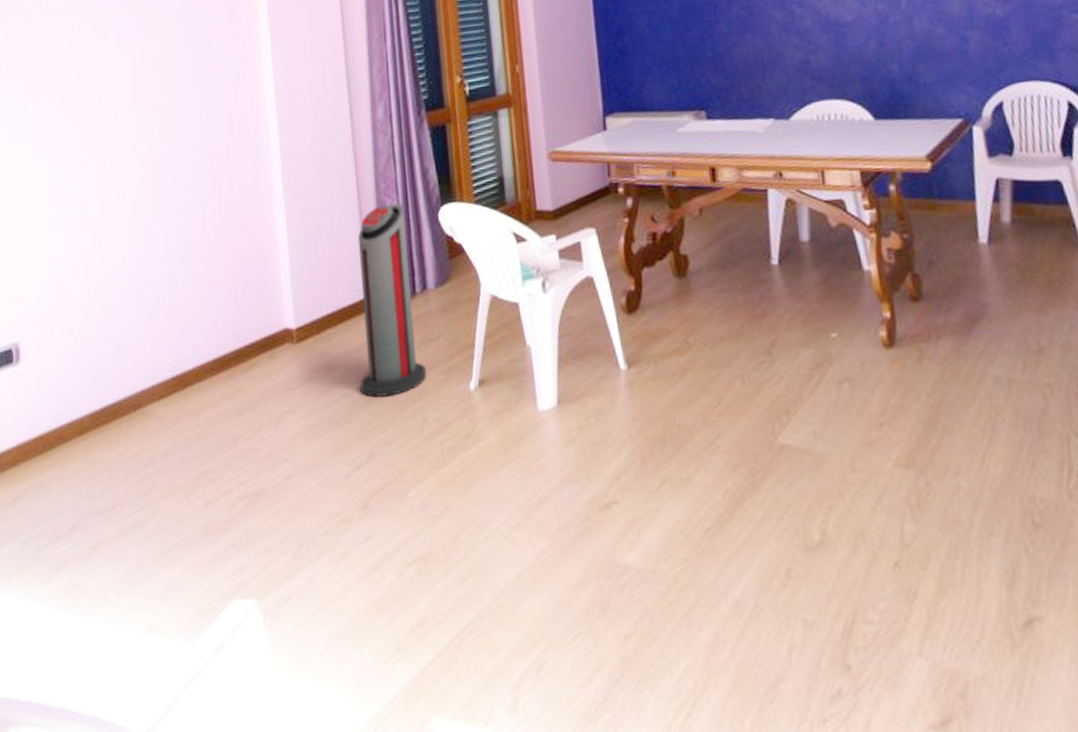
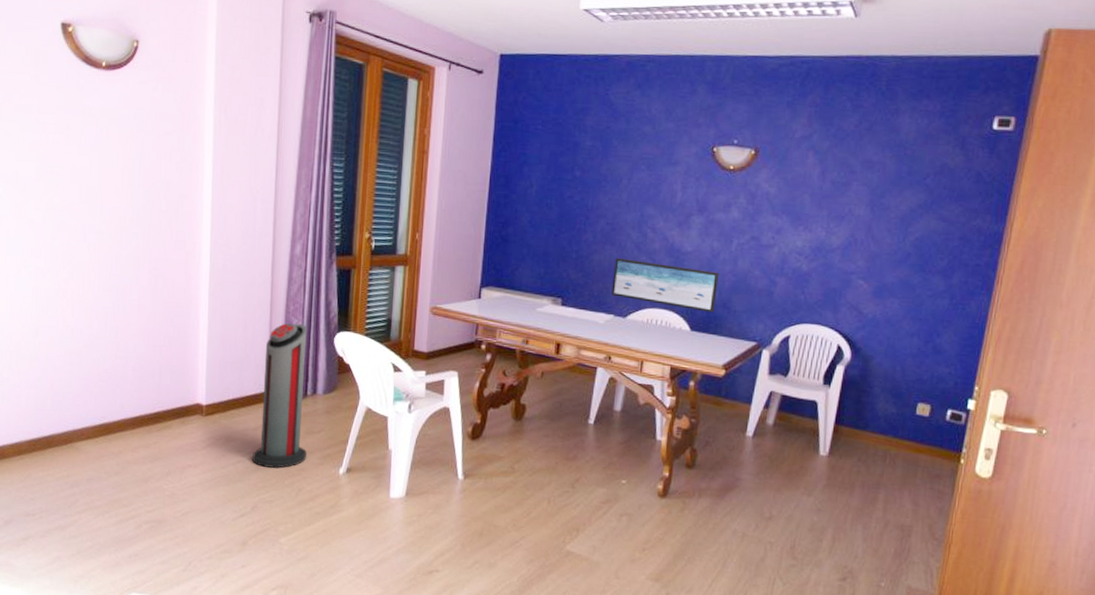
wall art: none [761,40,899,96] -> present [611,258,719,312]

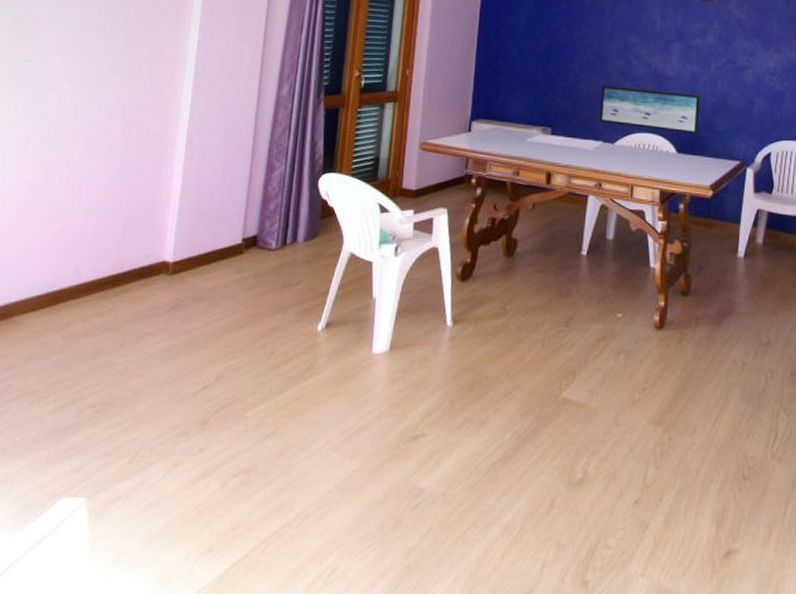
air purifier: present [252,323,307,468] -> none [221,167,290,329]

